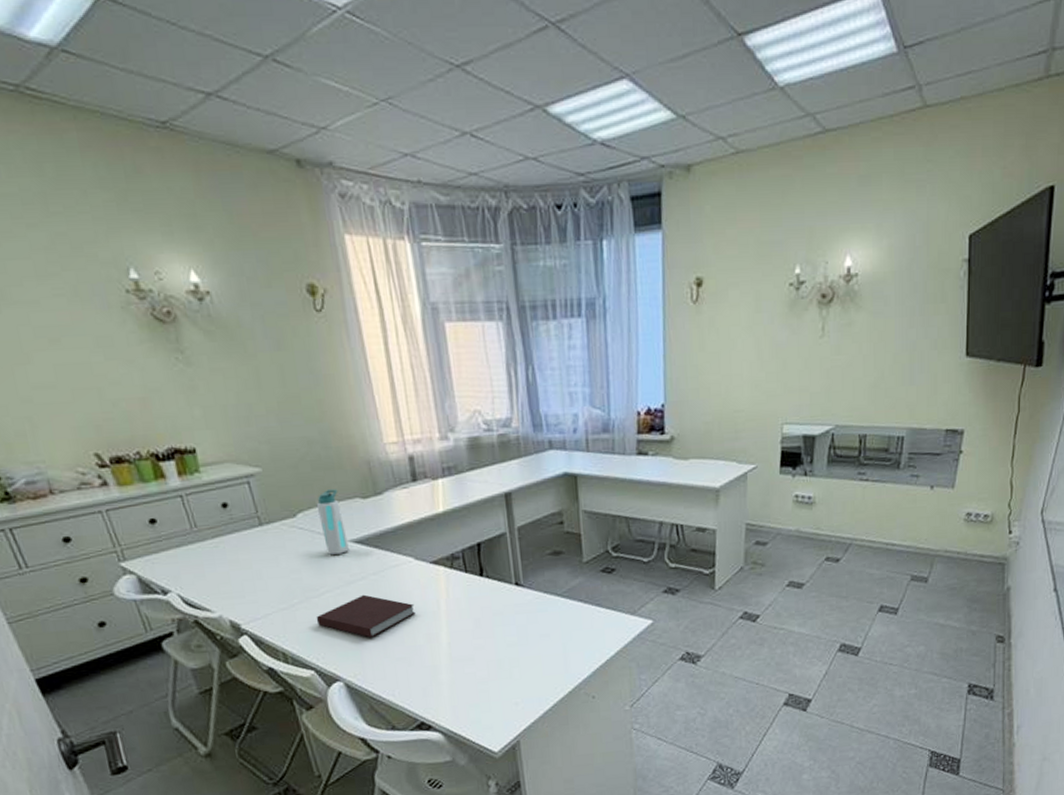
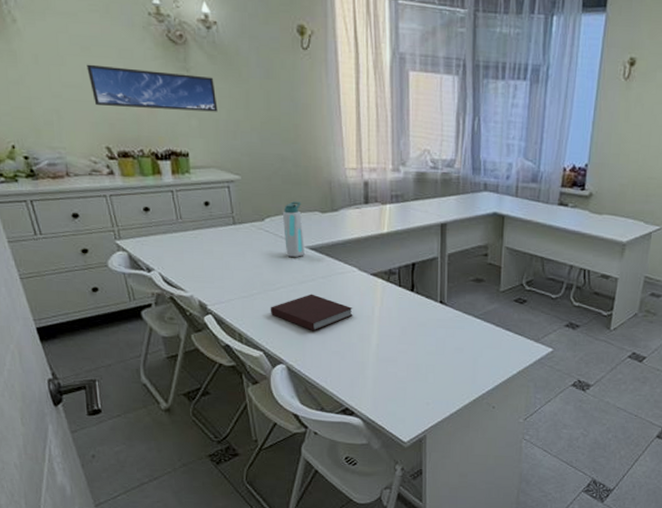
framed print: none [58,356,224,406] -> present [86,64,218,112]

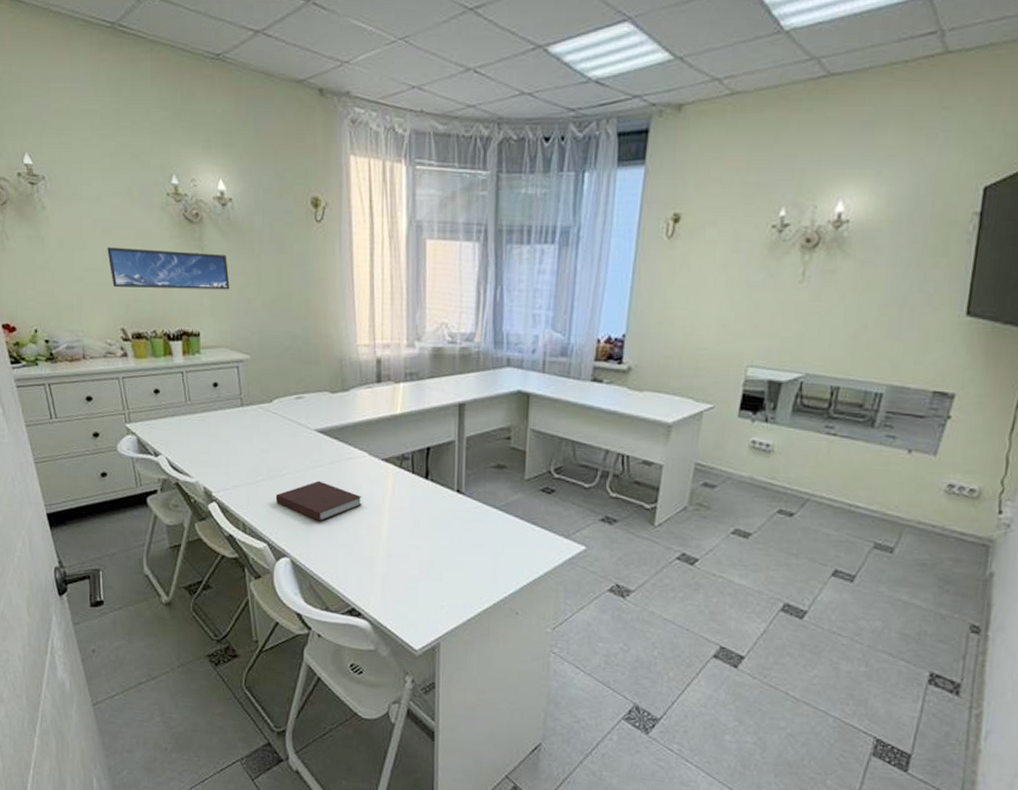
water bottle: present [282,201,304,257] -> none [290,381,313,441]

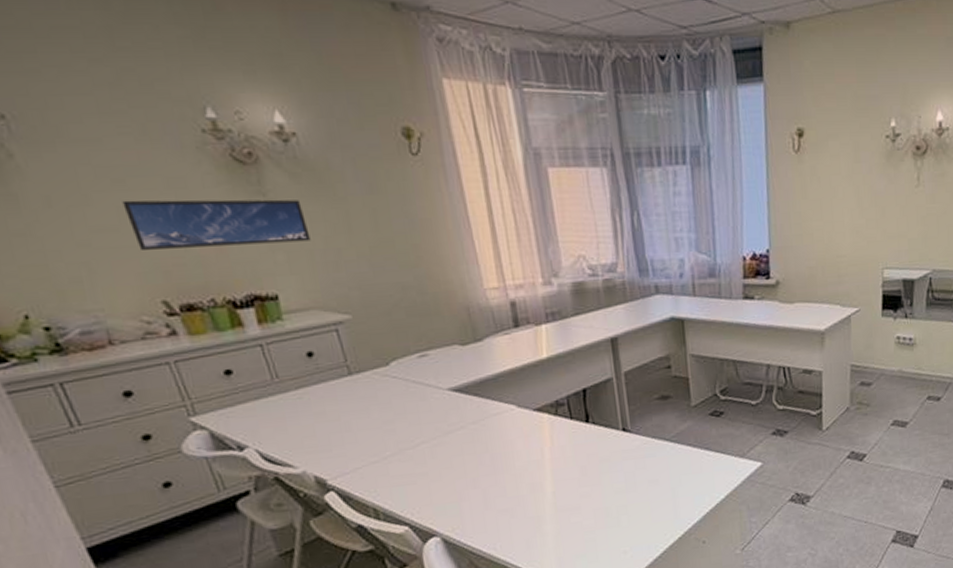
notebook: present [275,480,362,522] -> none [410,444,518,490]

